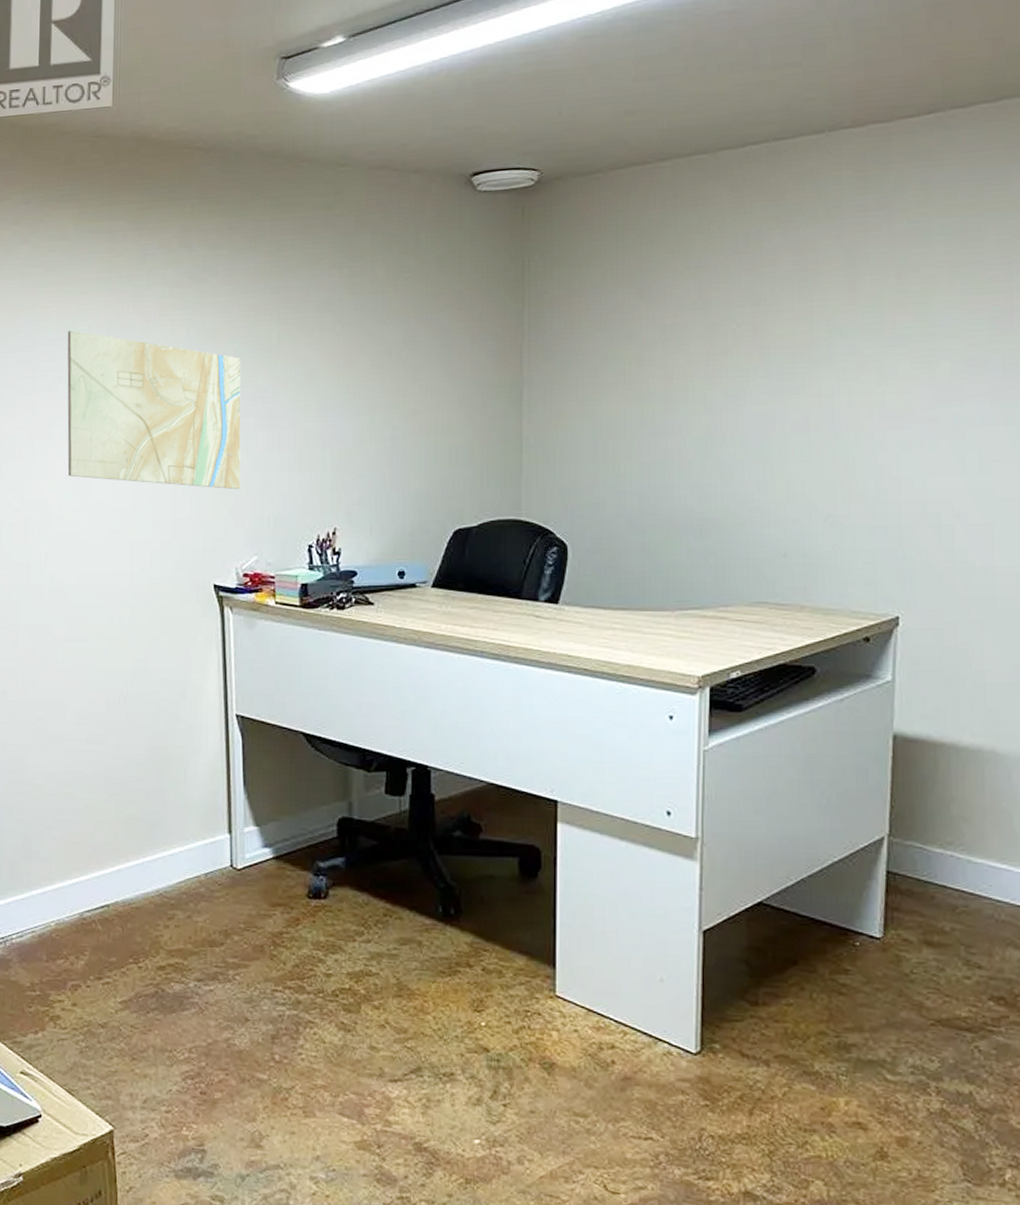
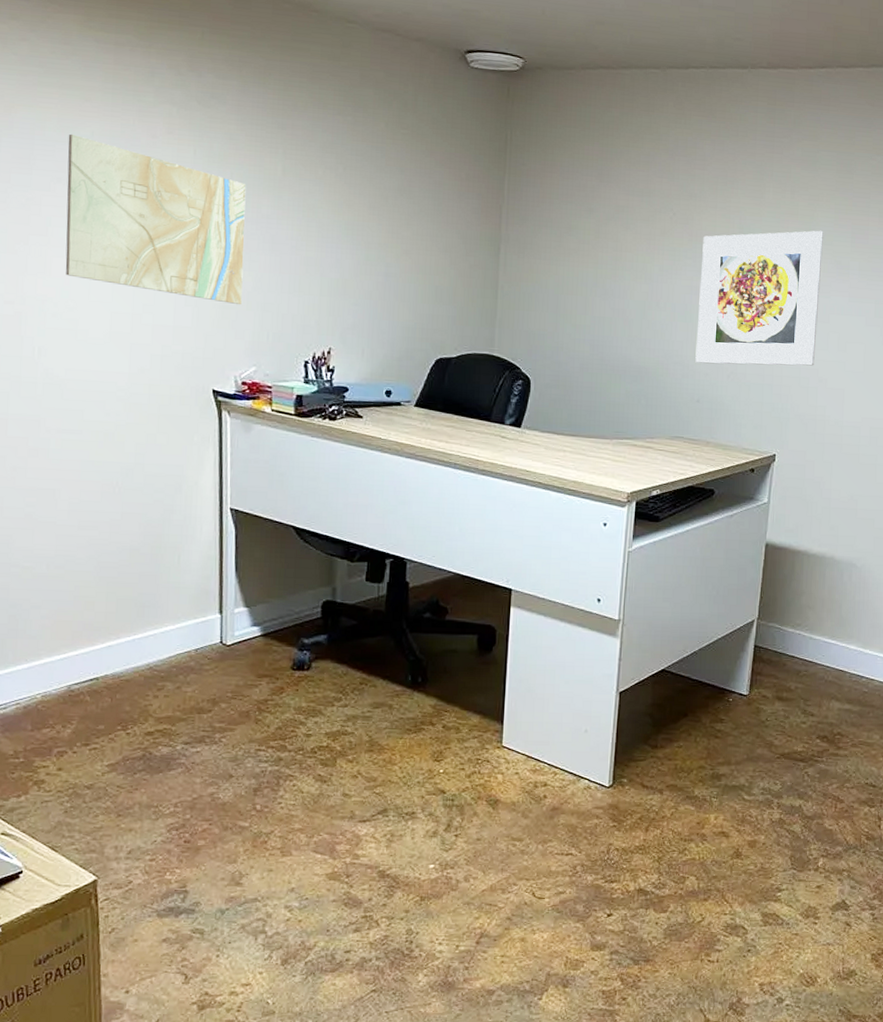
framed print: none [777,320,948,507] -> present [695,230,825,366]

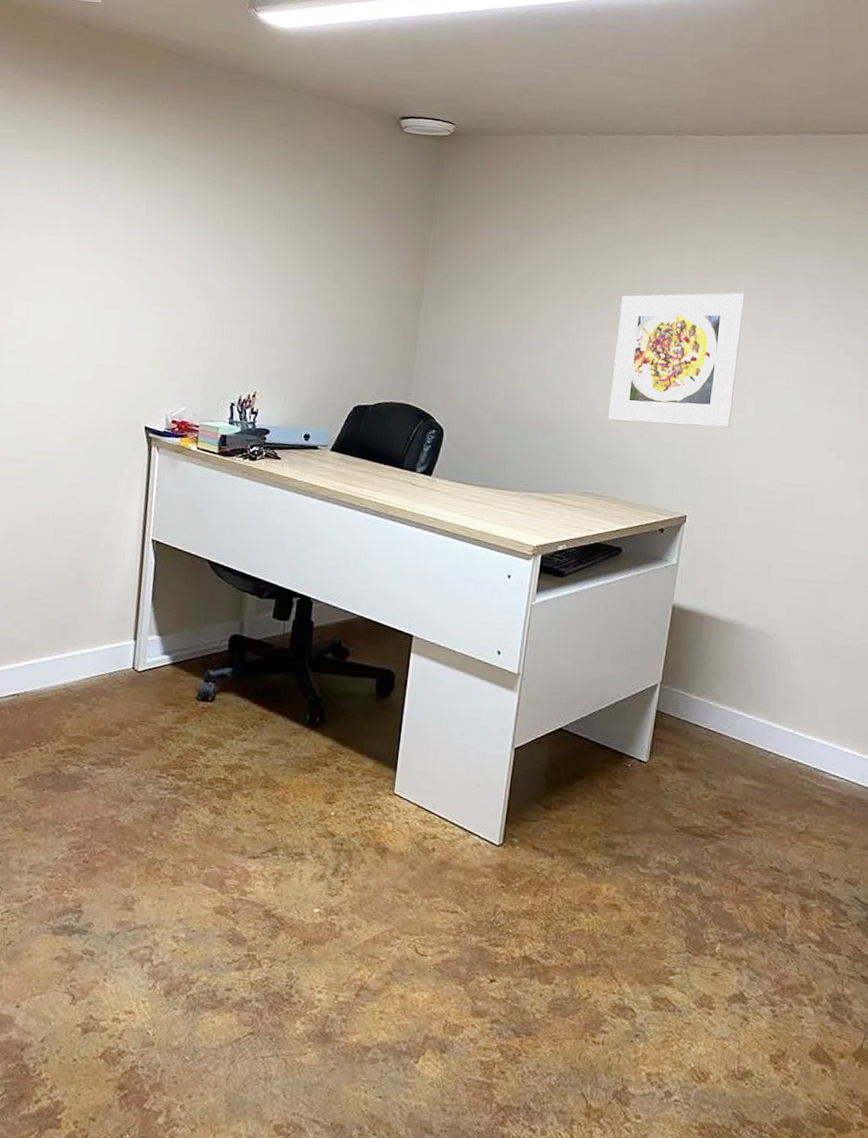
map: present [65,133,246,304] -> none [24,189,191,348]

